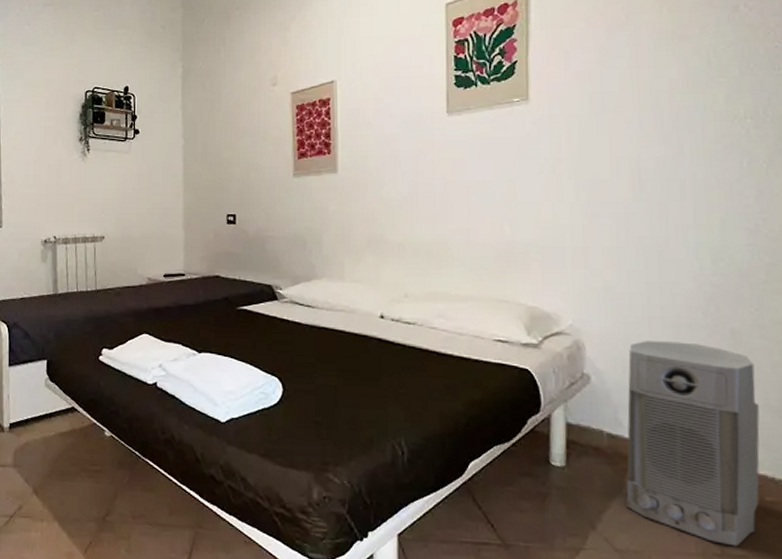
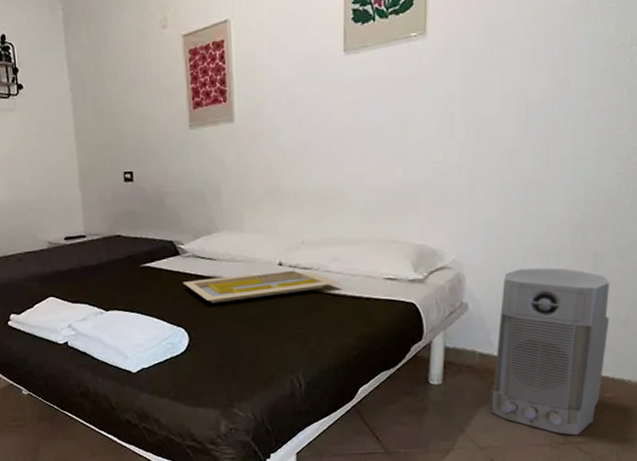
serving tray: none [280,324,447,353] -> present [184,270,341,303]

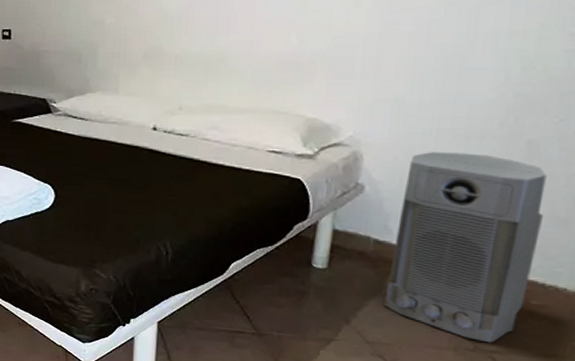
serving tray: present [184,270,341,303] -> none [54,135,219,163]

